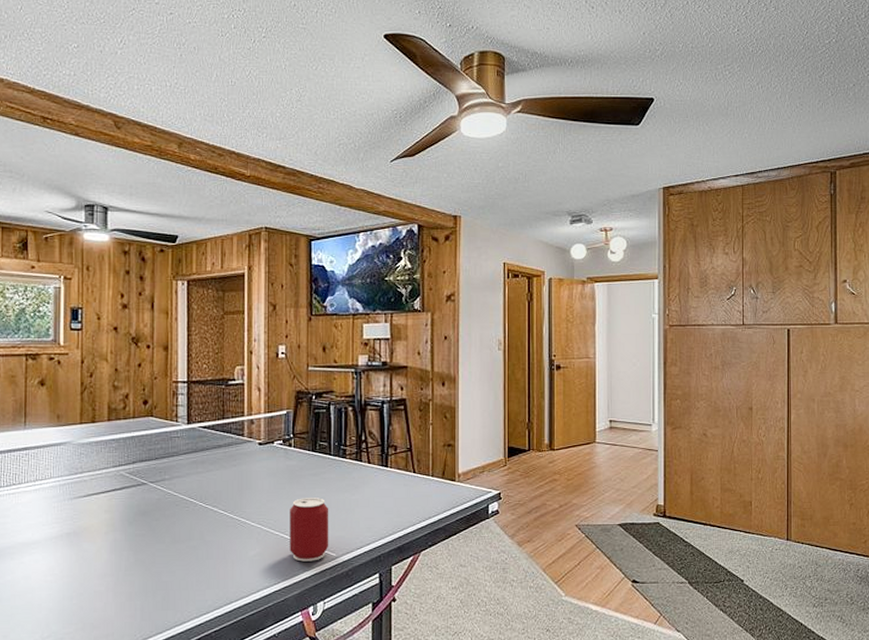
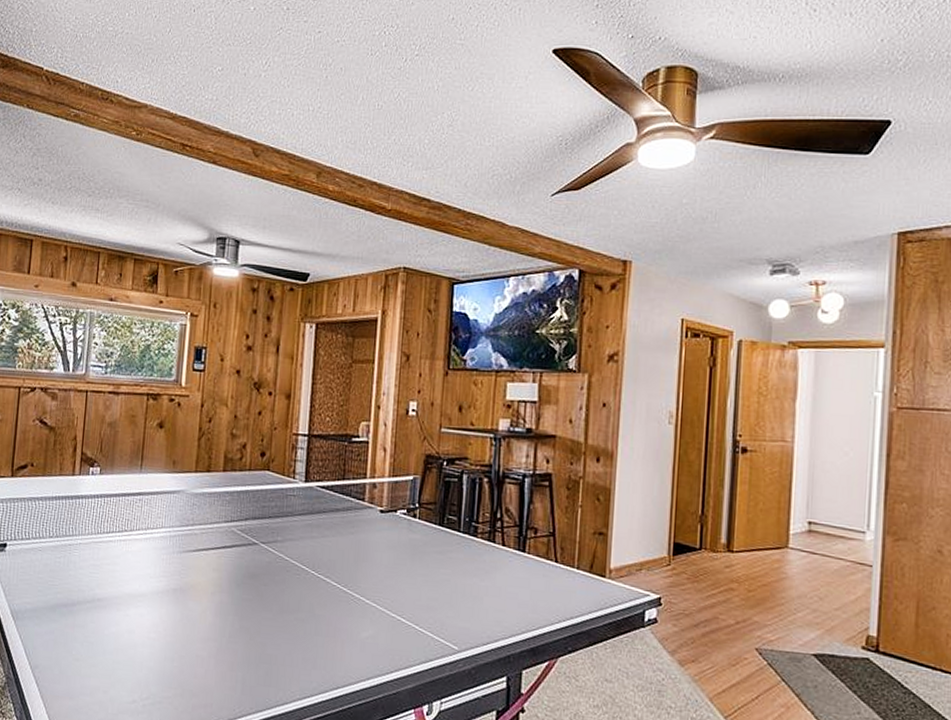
can: present [290,498,329,562] -> none [406,578,454,653]

